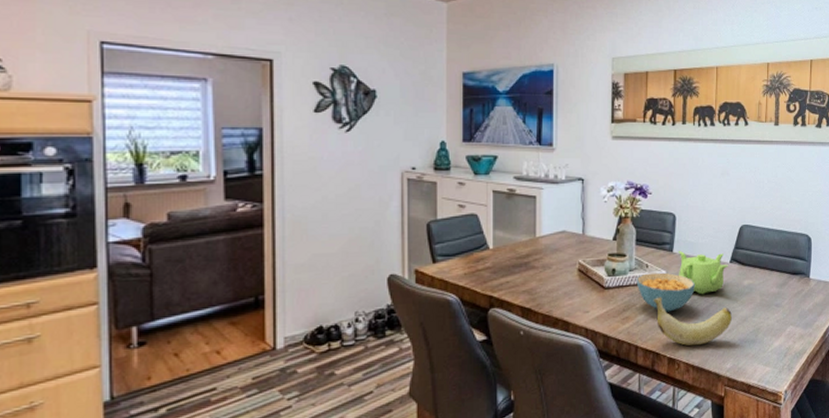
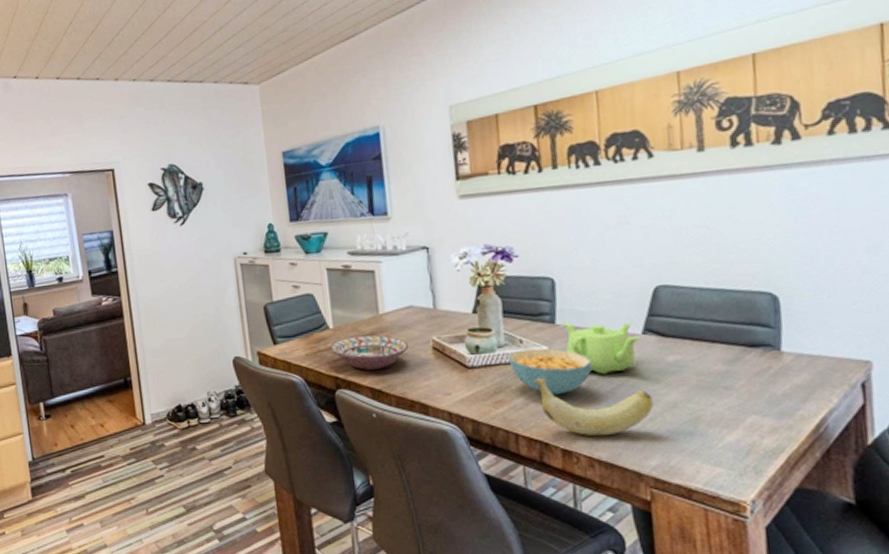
decorative bowl: none [488,257,559,289] -> present [330,335,409,370]

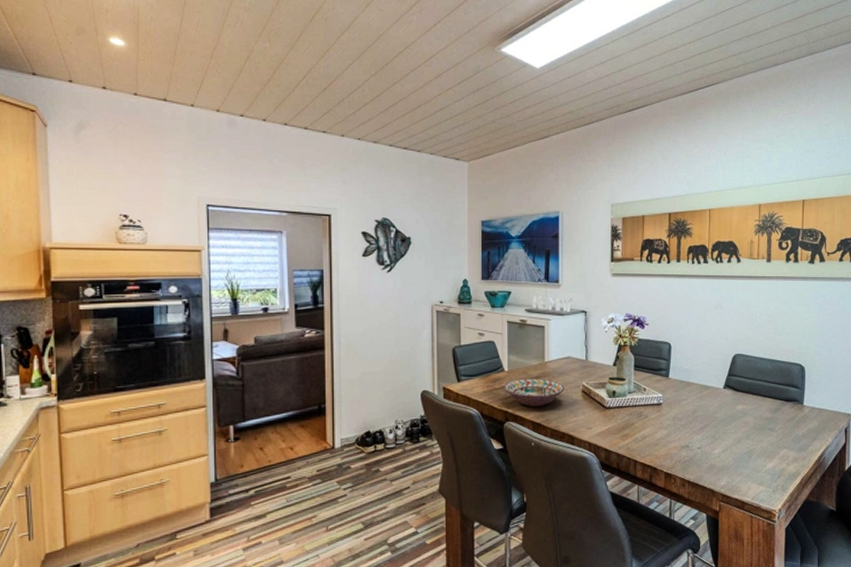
cereal bowl: present [508,348,592,396] -> none [635,395,690,432]
banana: present [533,377,653,437] -> none [650,417,726,463]
teapot: present [562,321,640,375] -> none [673,376,722,417]

